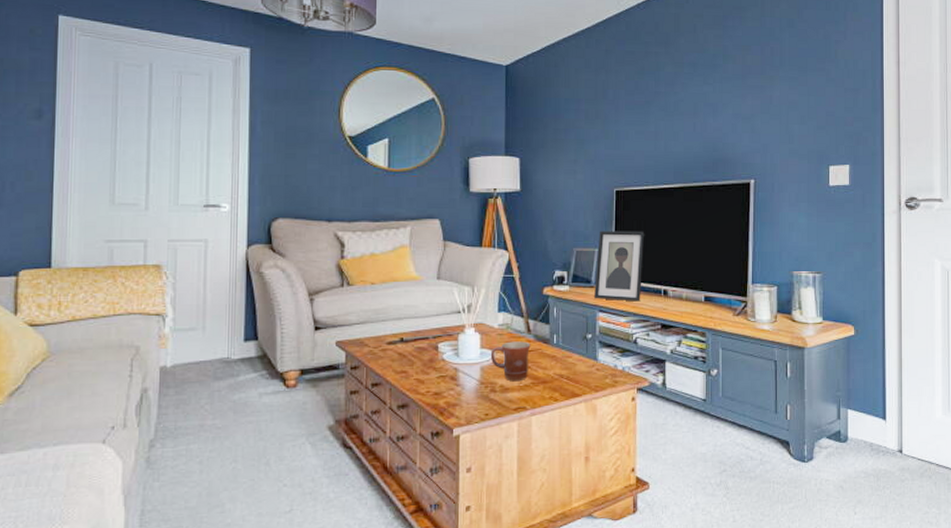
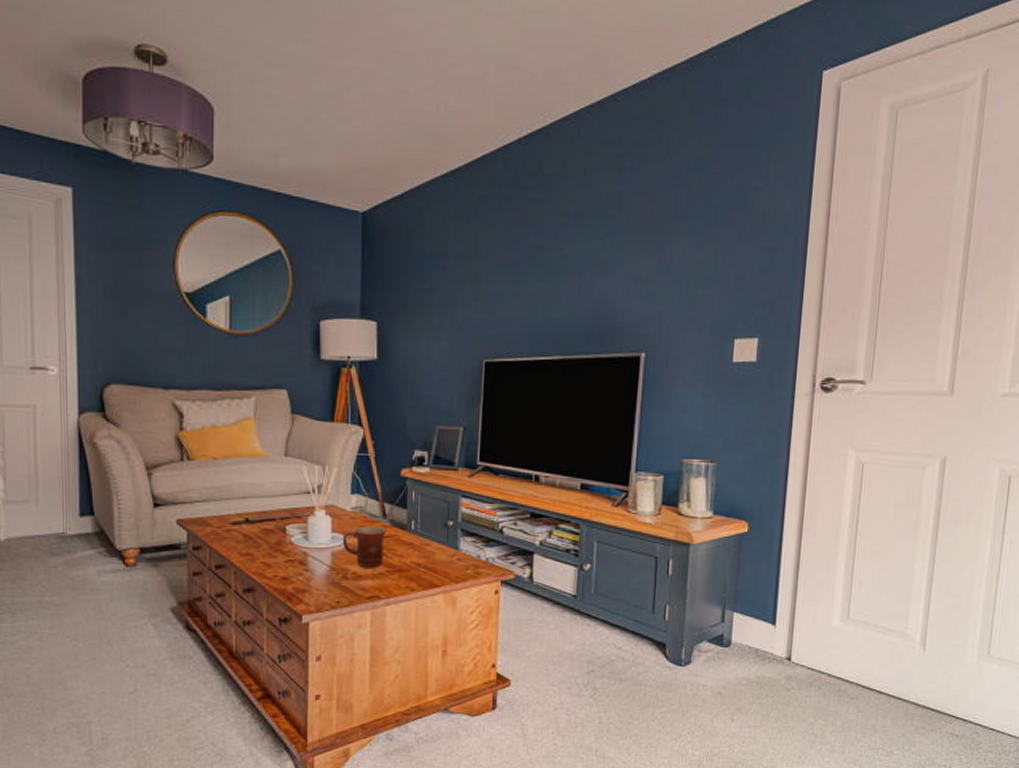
picture frame: present [594,231,645,302] -> none [457,407,517,488]

